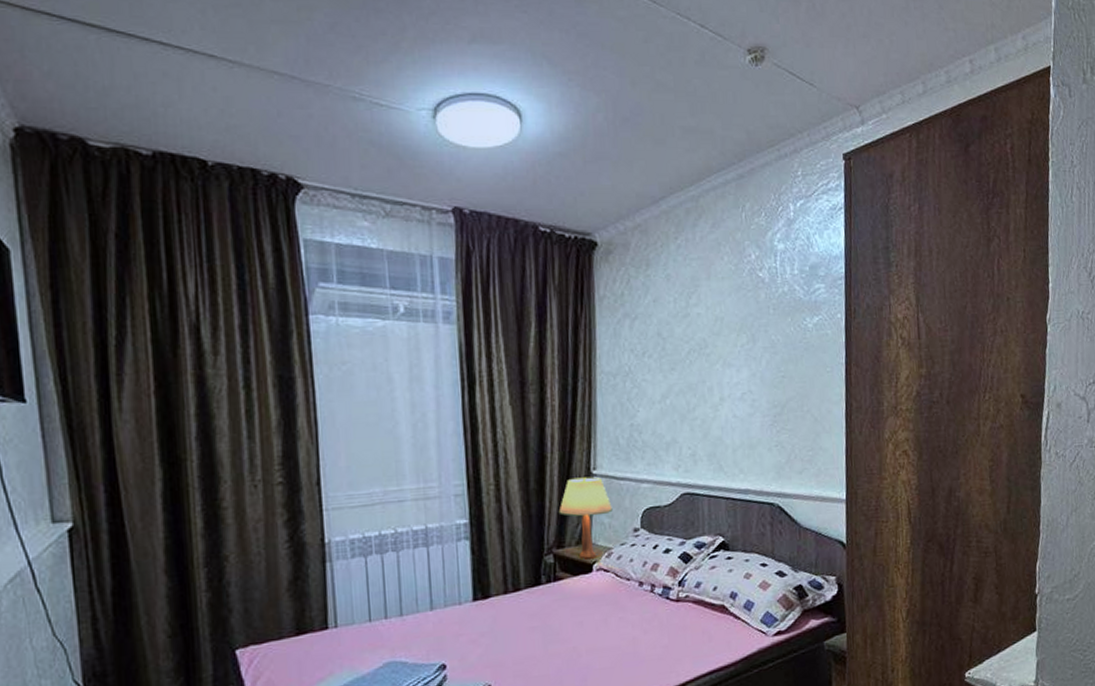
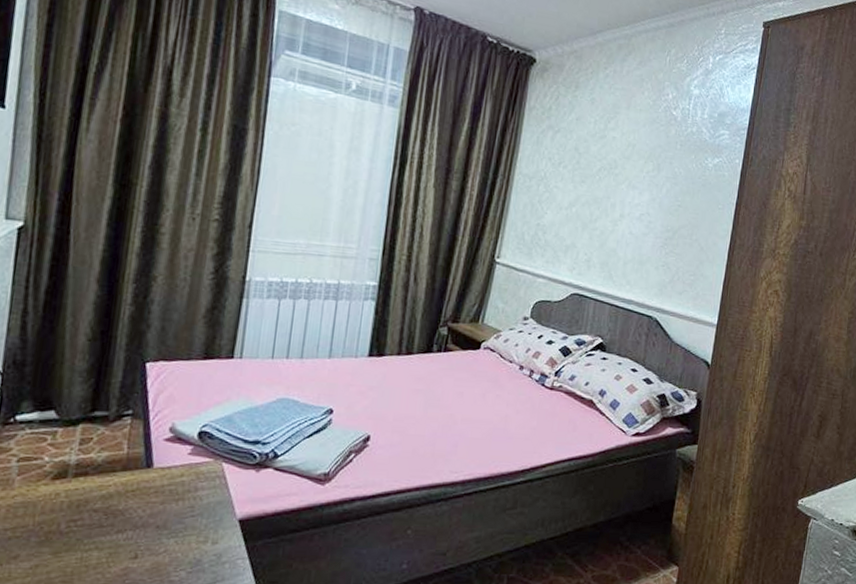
table lamp: present [558,476,613,560] -> none [459,262,508,338]

